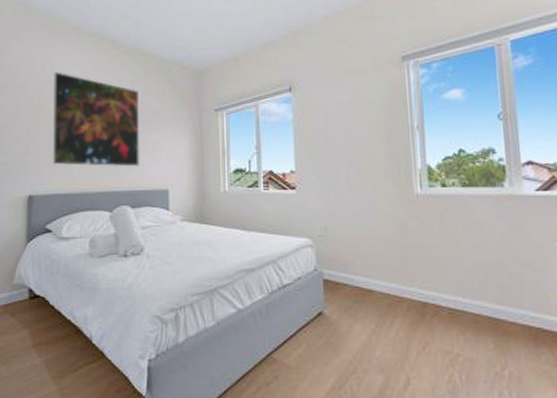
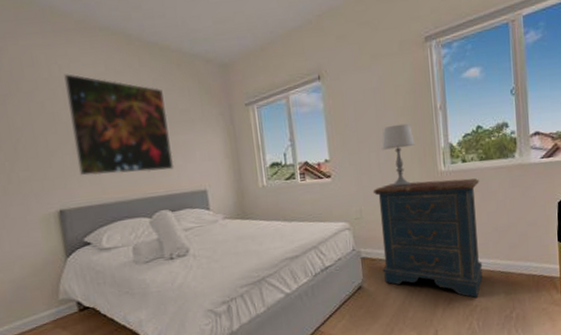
dresser: none [339,202,466,344] -> present [372,178,483,298]
table lamp: none [351,140,388,206] -> present [381,123,415,187]

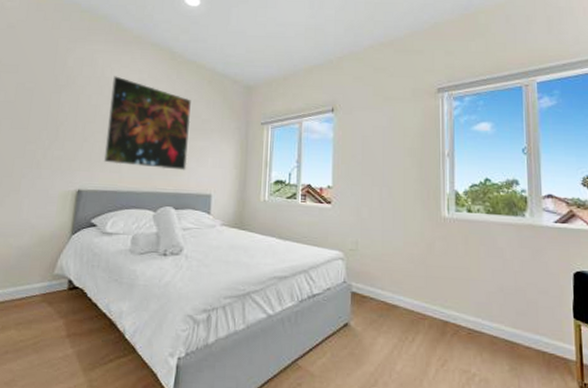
dresser: present [372,178,483,298] -> none [371,220,485,364]
table lamp: present [381,123,415,187] -> none [385,163,419,226]

